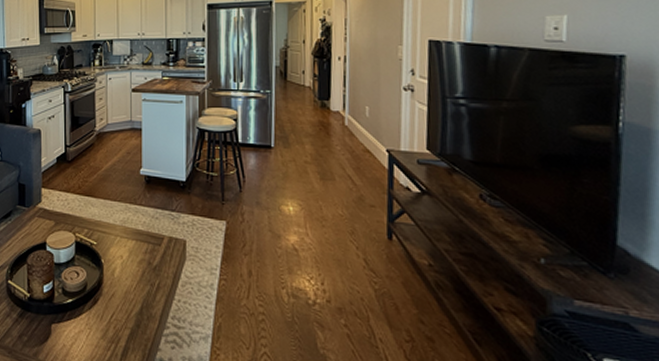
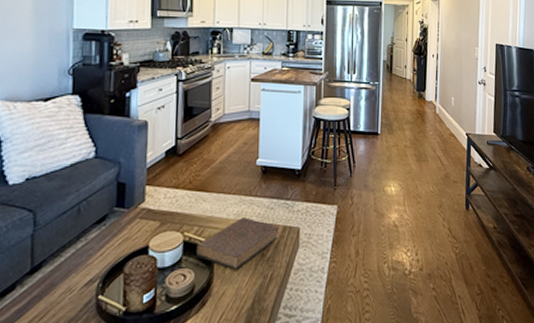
book: none [86,224,164,275] -> present [195,217,278,271]

